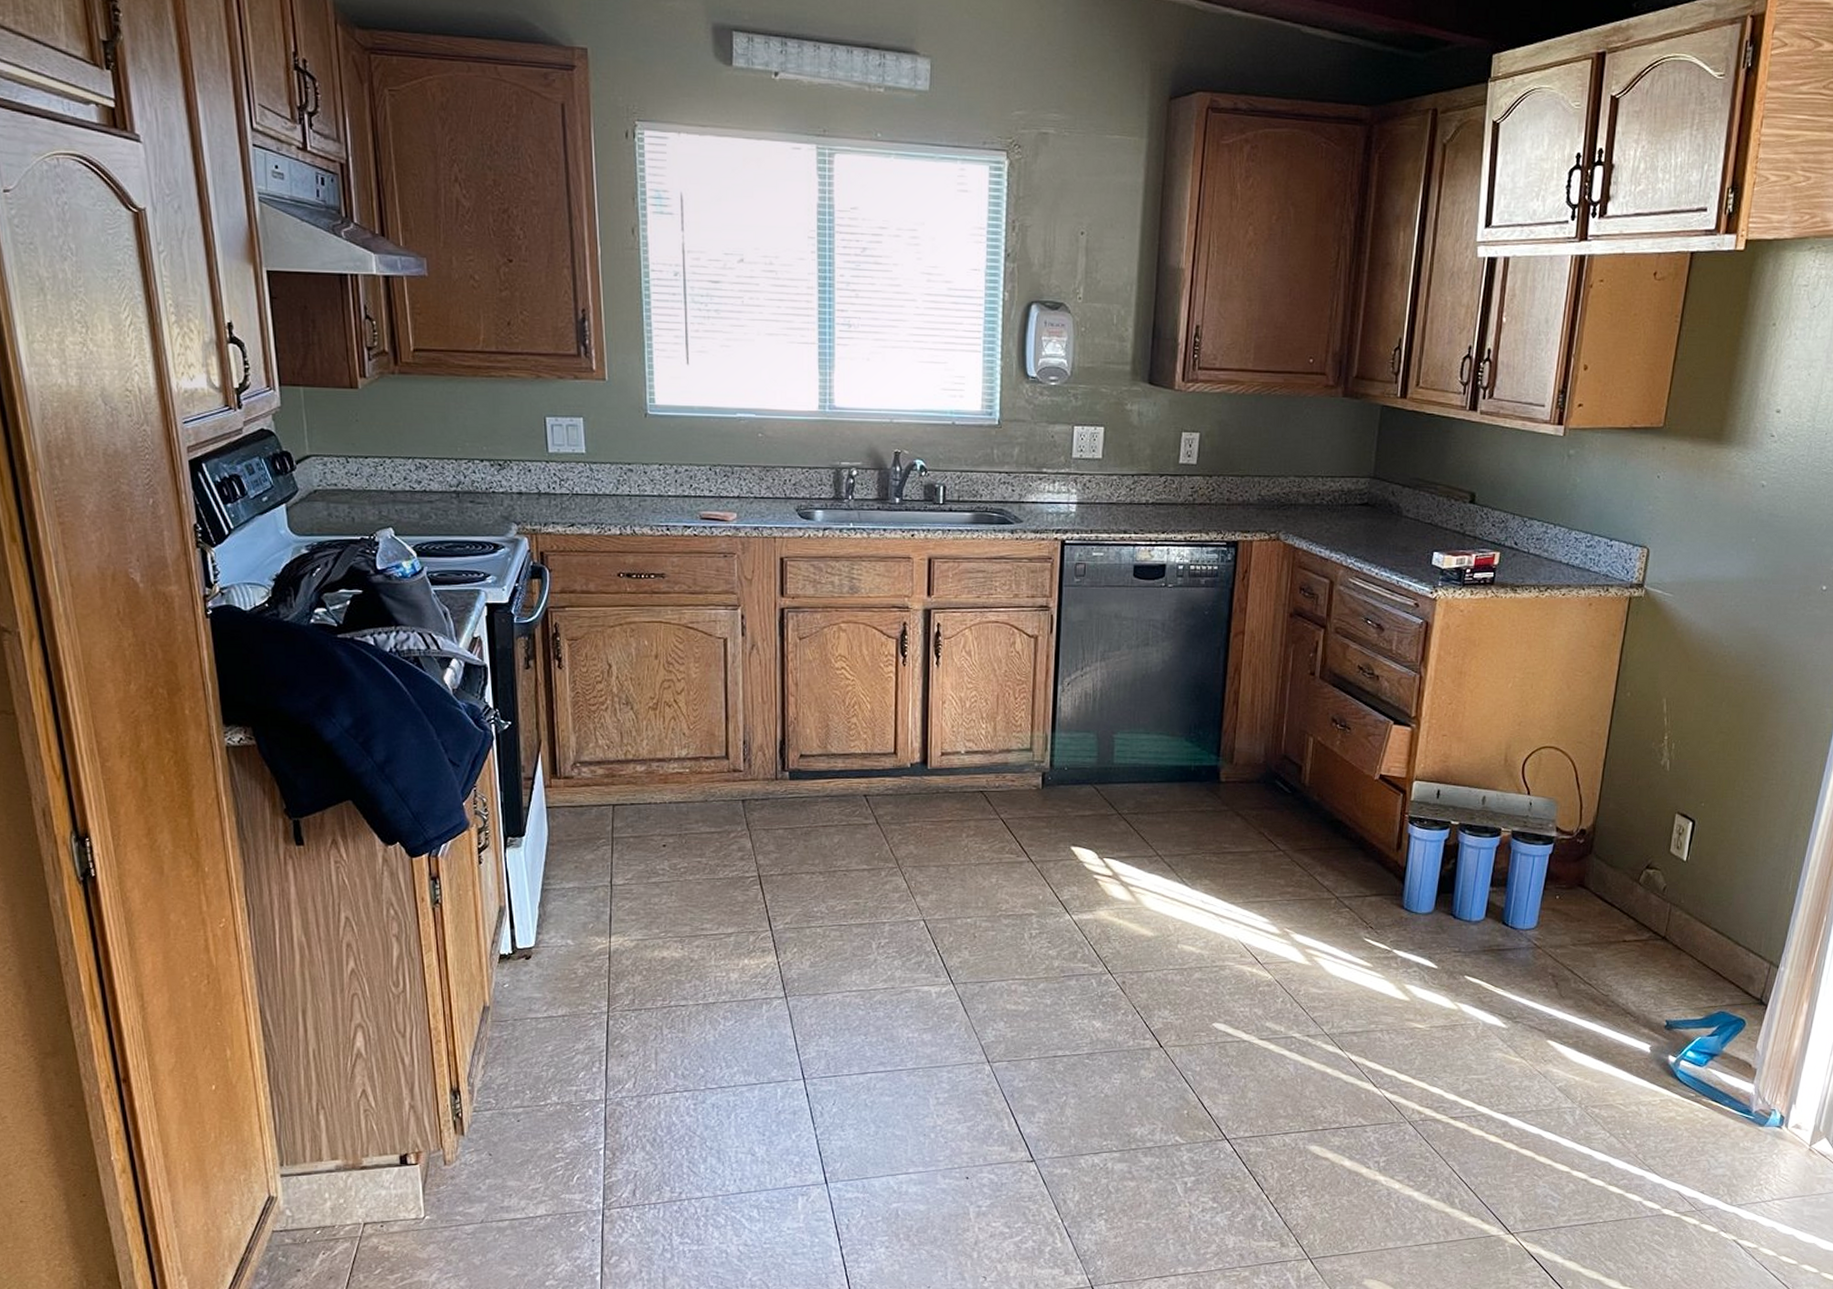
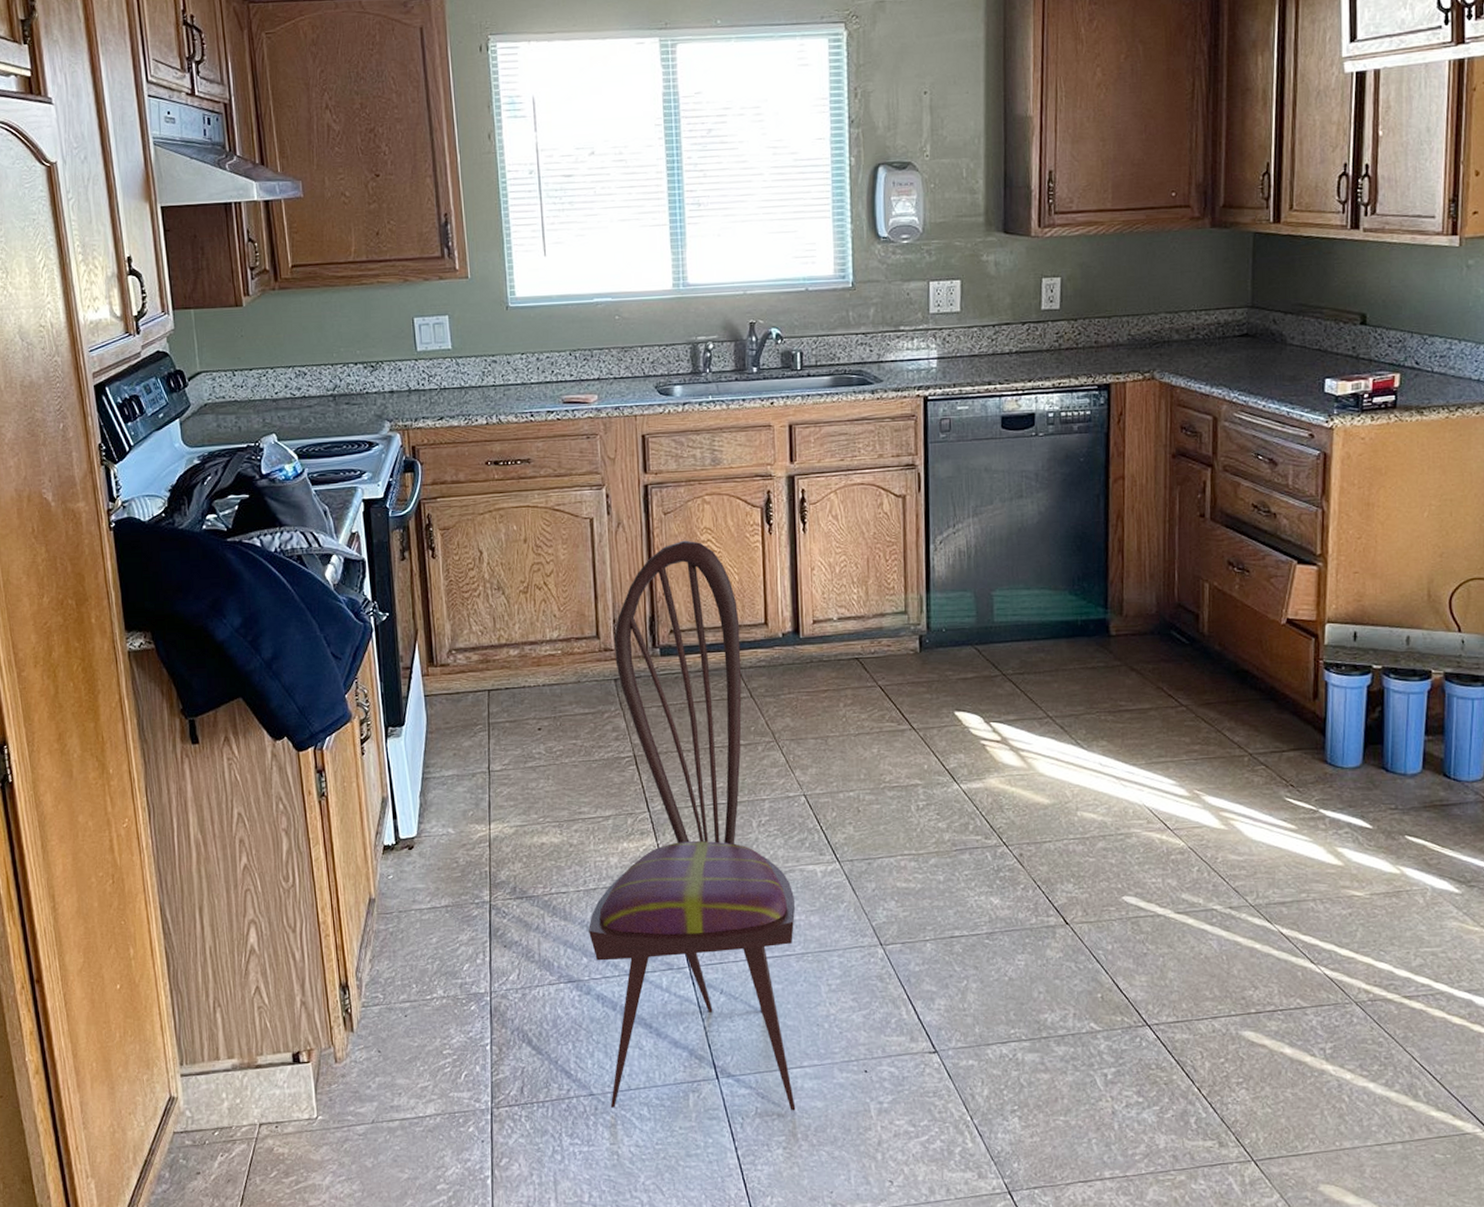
dining chair: none [706,666,909,1213] -> present [588,540,796,1111]

